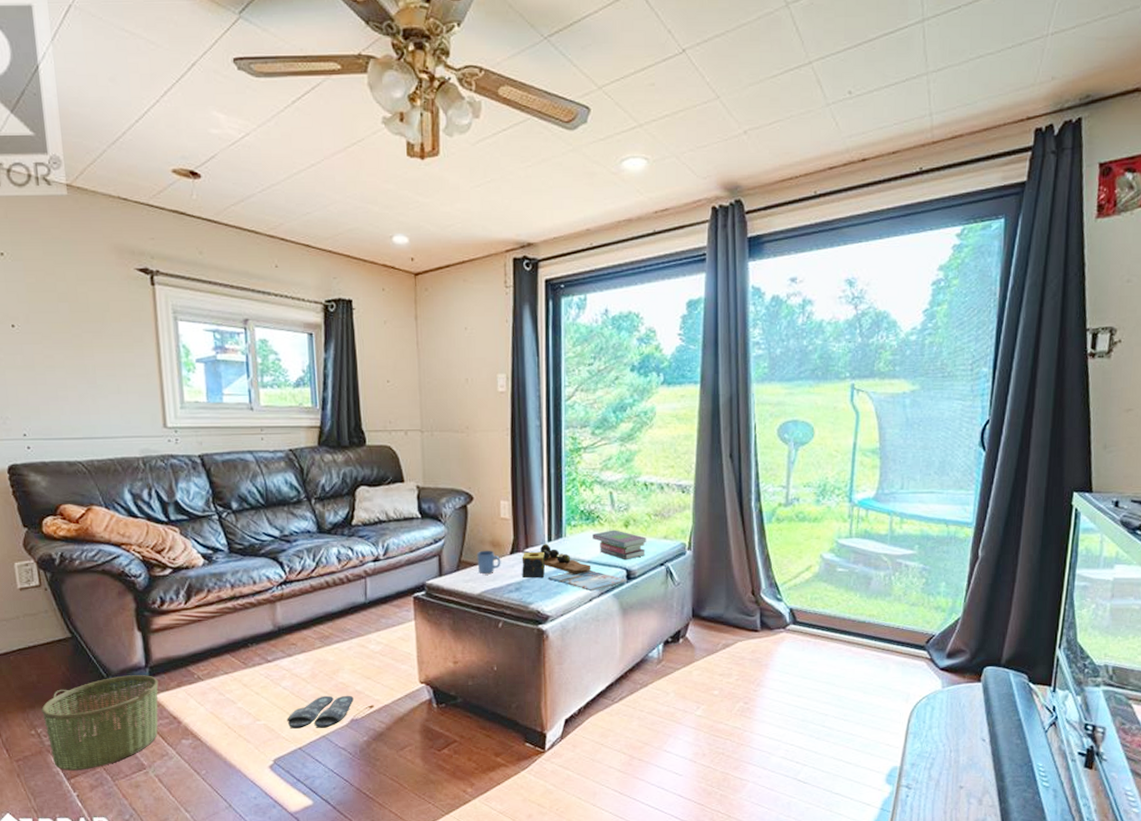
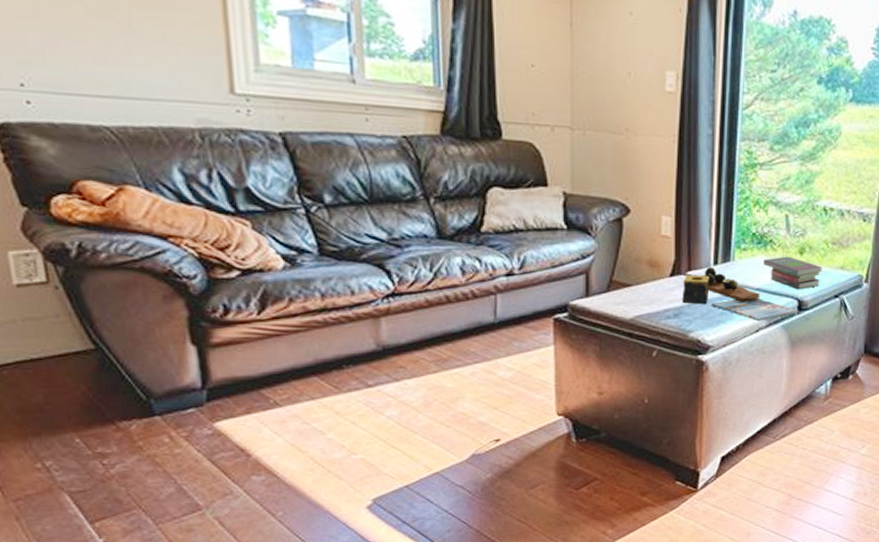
basket: present [41,675,159,771] -> none [51,398,220,512]
slippers: present [288,695,354,729] -> none [392,427,476,464]
mug: present [477,550,501,575] -> none [631,270,659,298]

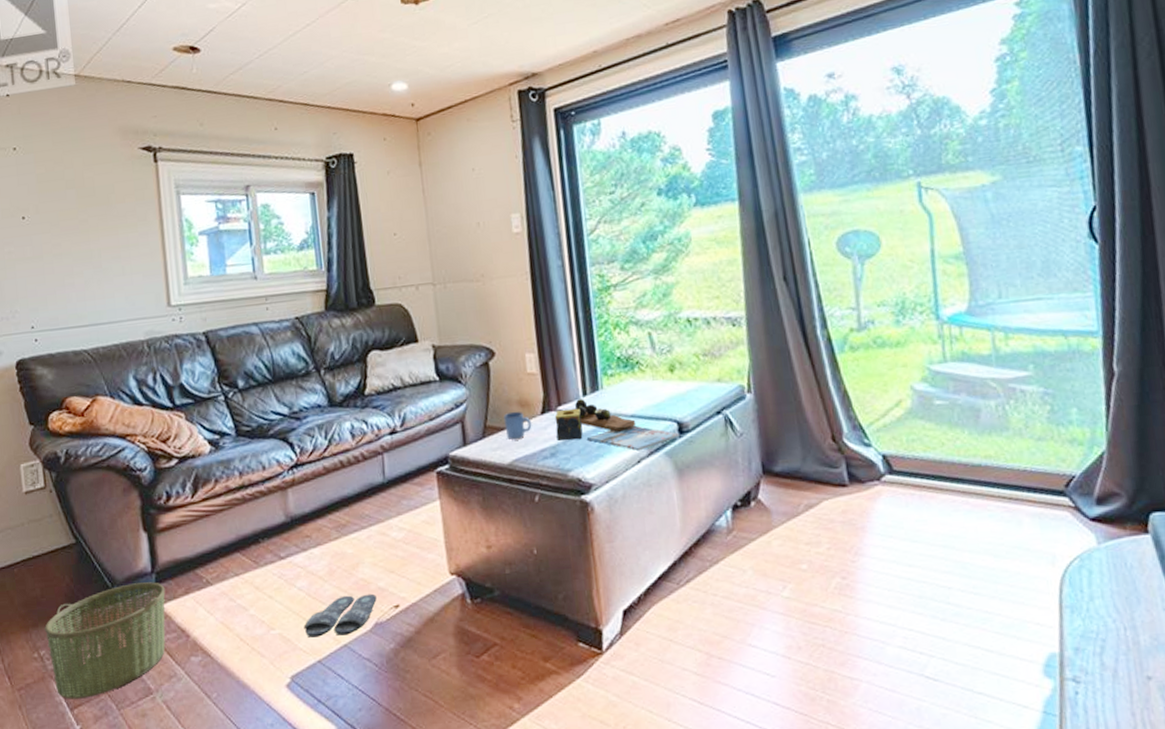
basket: none [51,398,220,512] -> present [45,582,166,699]
slippers: none [392,427,476,464] -> present [305,593,377,638]
mug: none [631,270,659,298] -> present [503,411,532,441]
books: present [763,256,822,290] -> none [633,376,698,411]

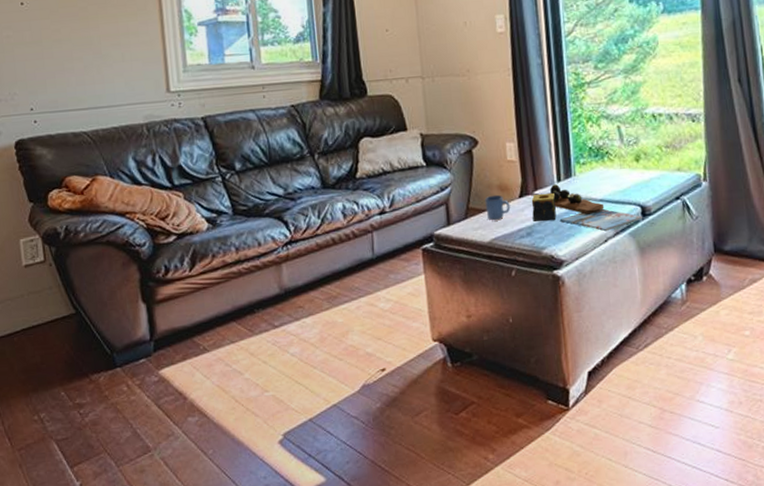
basket: present [45,582,166,699] -> none [45,349,164,458]
slippers: present [305,593,377,638] -> none [297,358,365,399]

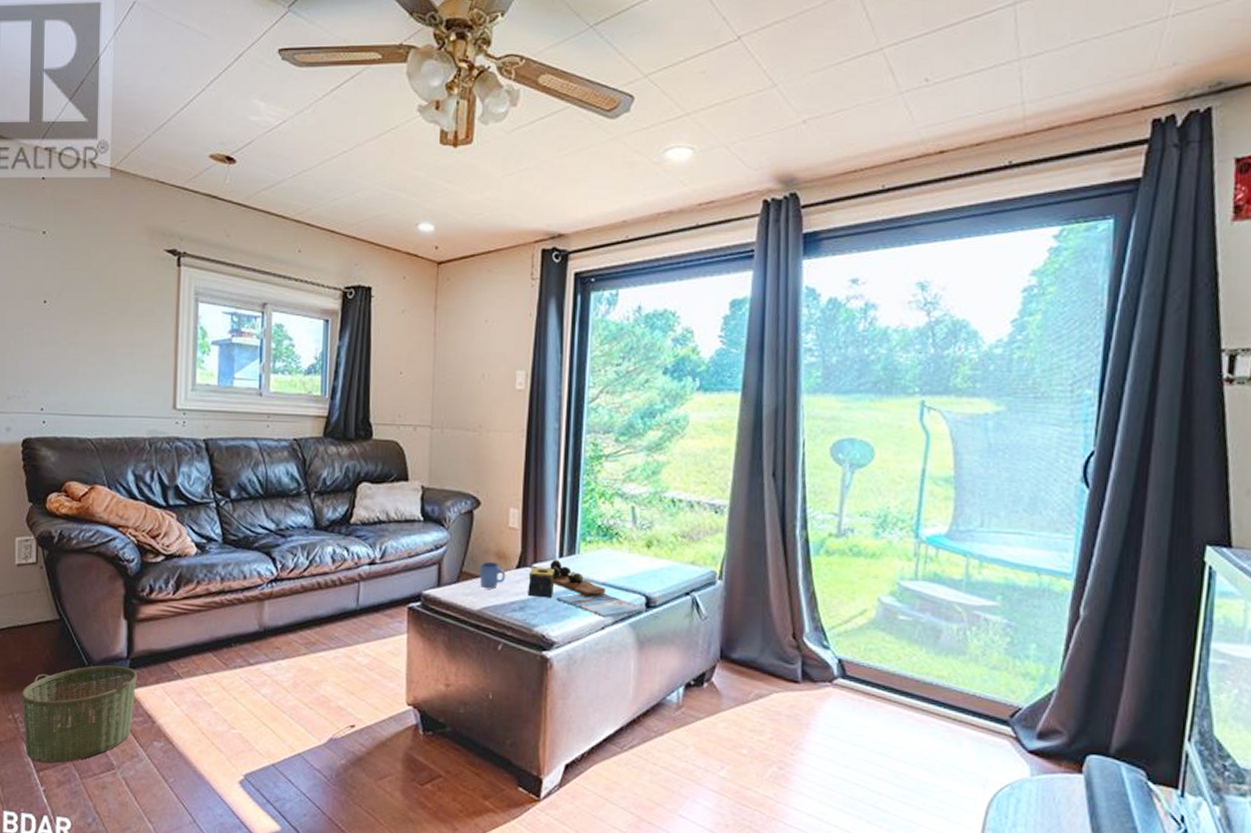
basket: none [45,349,164,458] -> present [21,665,138,764]

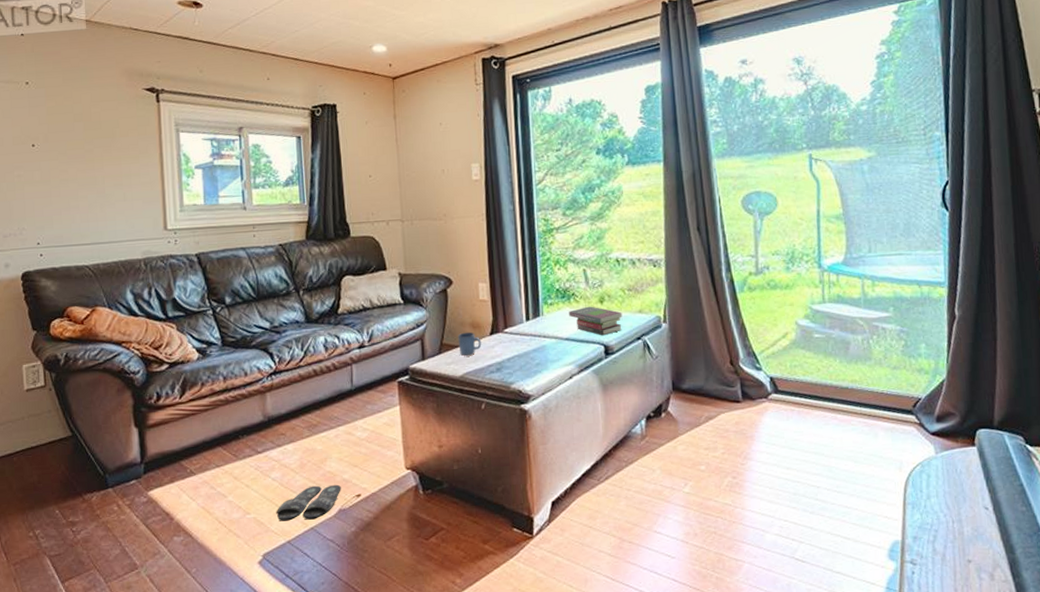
basket: present [21,665,138,764] -> none [40,471,153,573]
slippers: none [264,708,335,745] -> present [277,484,341,521]
candle: present [528,567,554,599] -> none [501,331,525,359]
decorative tray: present [546,560,606,597] -> none [516,323,570,352]
magazine: present [556,592,647,618] -> none [527,346,606,369]
books: none [609,549,671,586] -> present [569,306,623,336]

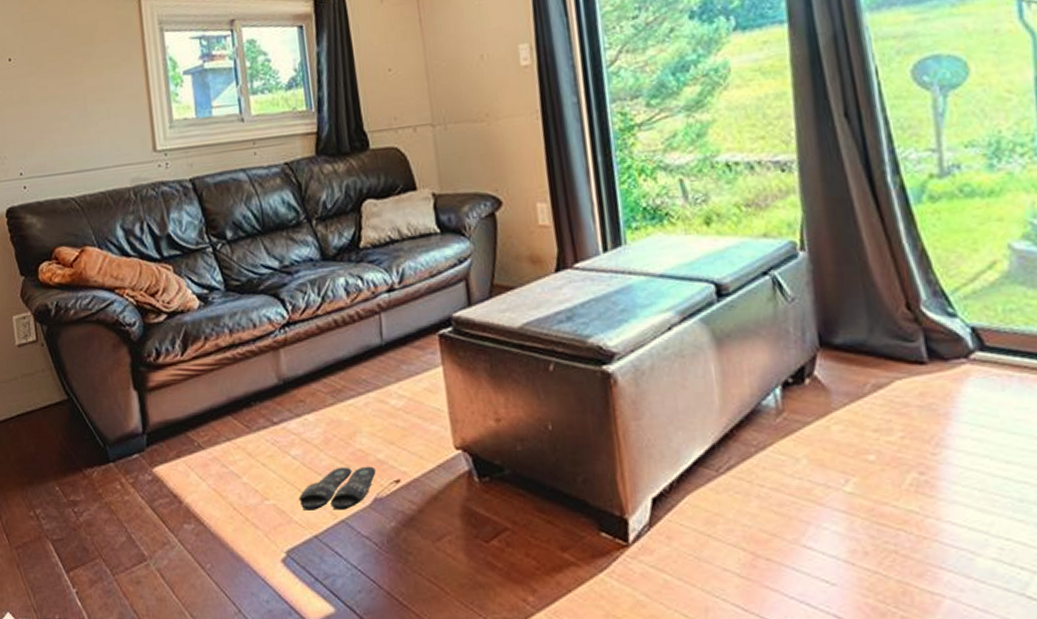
mug: present [458,332,482,357] -> none [512,268,545,301]
books: present [569,306,623,336] -> none [662,229,740,271]

